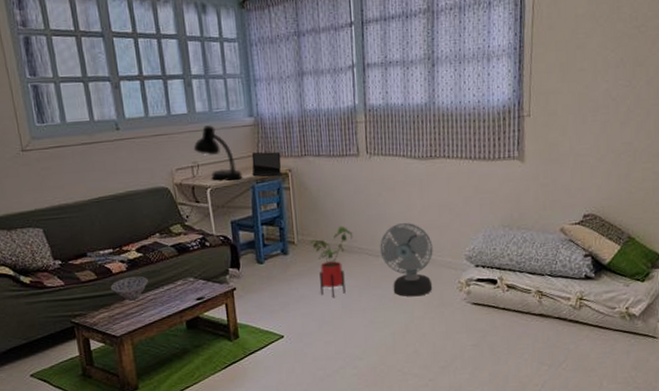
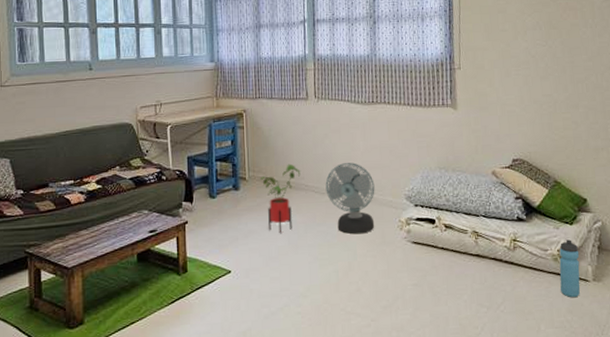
bowl: present [110,276,148,300] -> none [67,207,104,231]
desk lamp: present [193,125,243,181] -> none [158,68,201,119]
laptop: present [251,151,283,177] -> none [210,93,238,116]
water bottle: none [626,297,649,355] -> present [559,239,581,298]

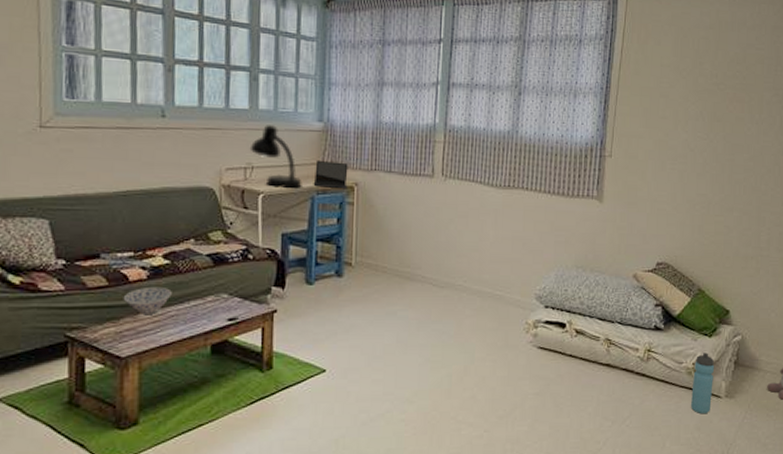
bowl: none [67,207,104,231] -> present [123,286,172,314]
desk lamp: none [158,68,201,119] -> present [249,125,302,188]
laptop: none [210,93,238,116] -> present [314,159,348,190]
house plant: present [261,163,301,234] -> none [370,250,418,331]
electric fan: present [325,163,375,234] -> none [445,254,502,335]

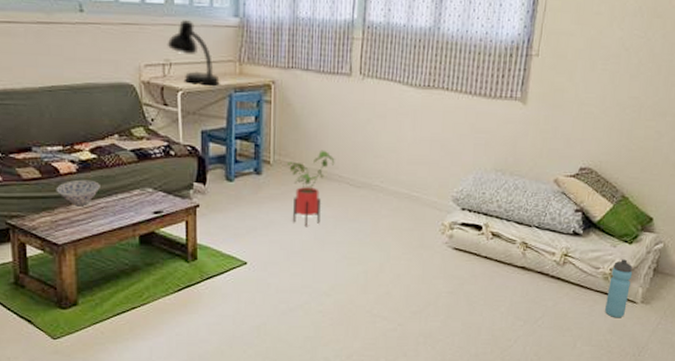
laptop: present [314,159,348,190] -> none [232,56,265,88]
house plant: none [370,250,418,331] -> present [288,150,335,228]

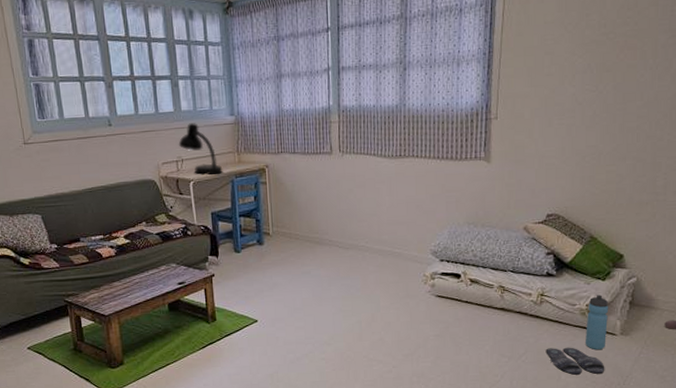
bowl: present [56,179,100,205] -> none [100,260,135,282]
house plant: present [288,150,335,228] -> none [284,219,325,287]
slippers: none [563,313,622,343] -> present [545,347,605,375]

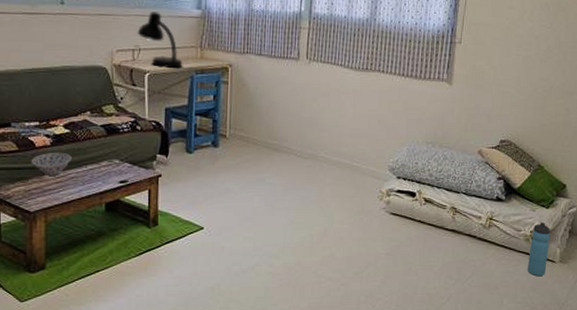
bowl: none [100,260,135,282] -> present [31,152,72,176]
slippers: present [545,347,605,375] -> none [490,272,544,300]

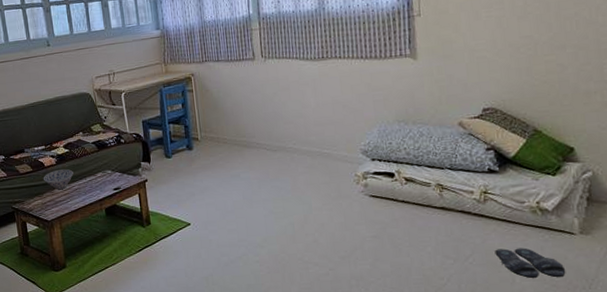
desk lamp: present [137,12,183,68] -> none [109,38,152,86]
slippers: none [490,272,544,300] -> present [495,247,566,278]
water bottle: present [528,222,551,277] -> none [538,191,564,251]

